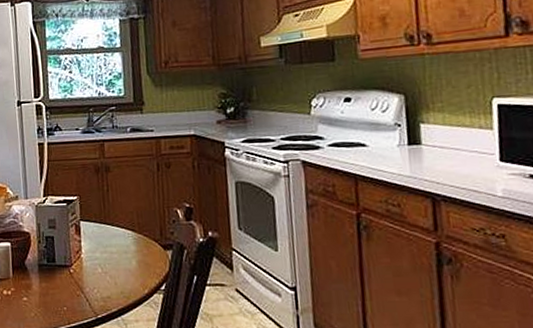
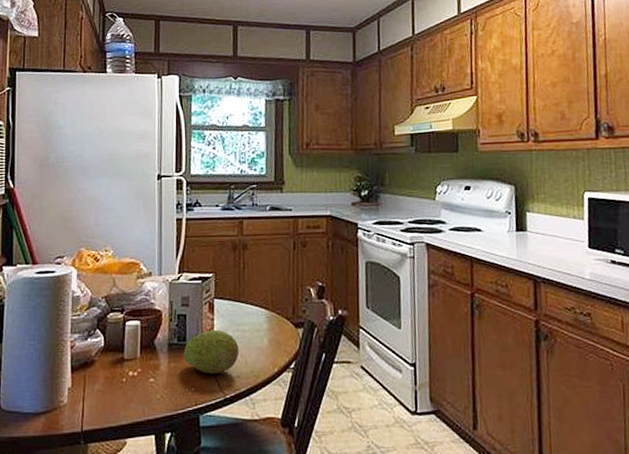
fruit: none [53,251,109,294] -> present [183,329,240,374]

